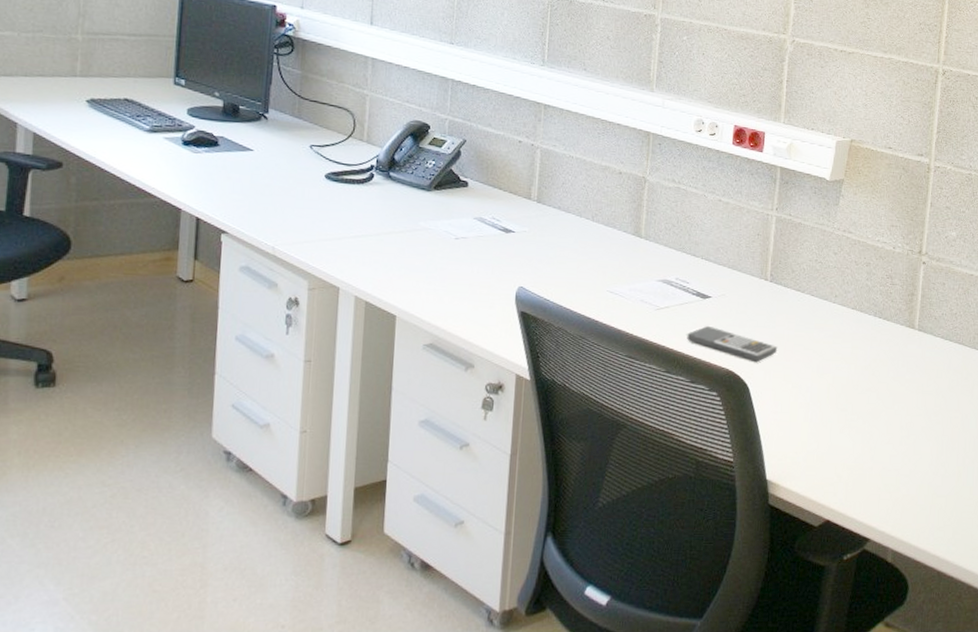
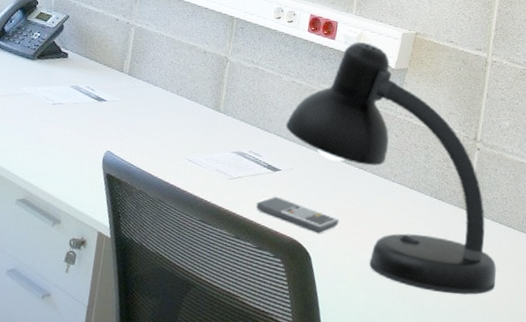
desk lamp: none [713,152,948,419] -> present [285,41,496,295]

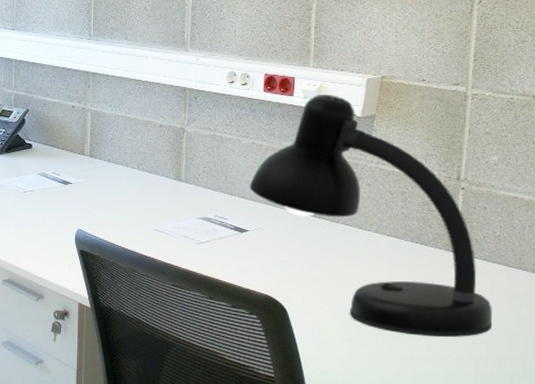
calculator: present [256,196,340,234] -> none [227,256,314,288]

